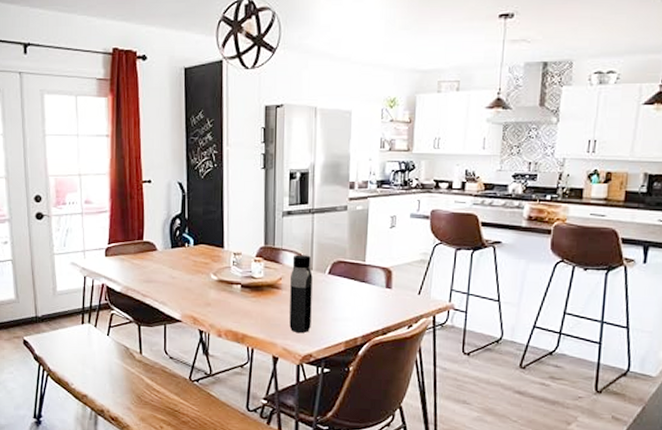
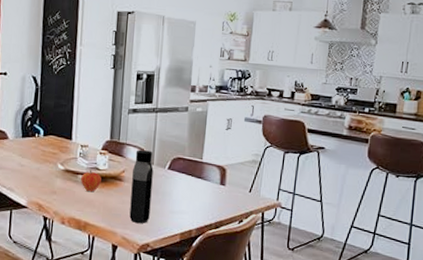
fruit: none [235,278,257,303] -> present [80,169,101,192]

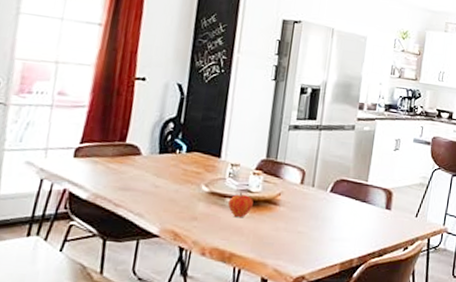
water bottle: present [129,150,154,223] -> none [283,170,314,253]

